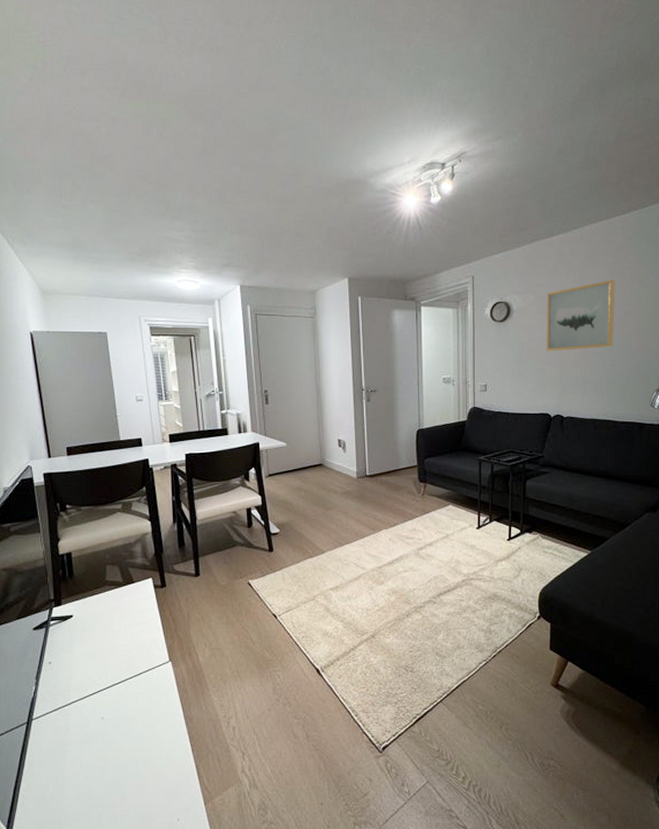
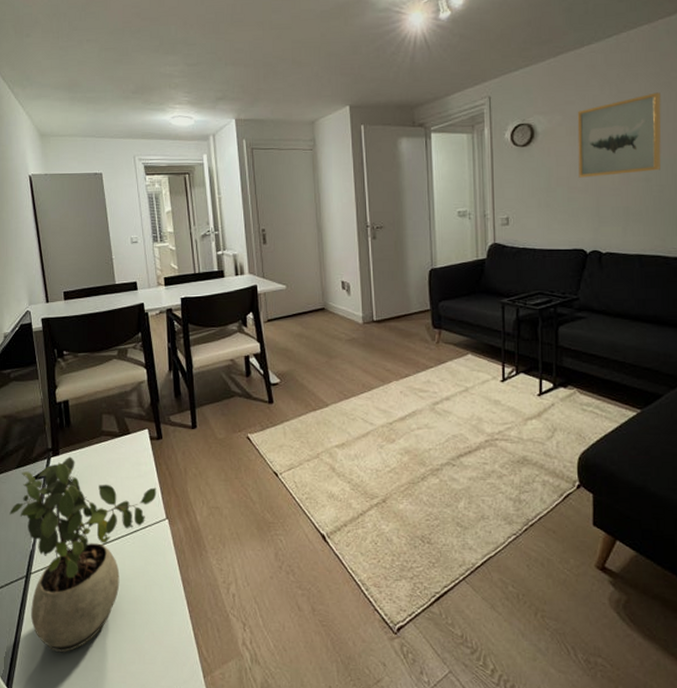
potted plant: none [10,606,160,792] -> present [10,456,157,652]

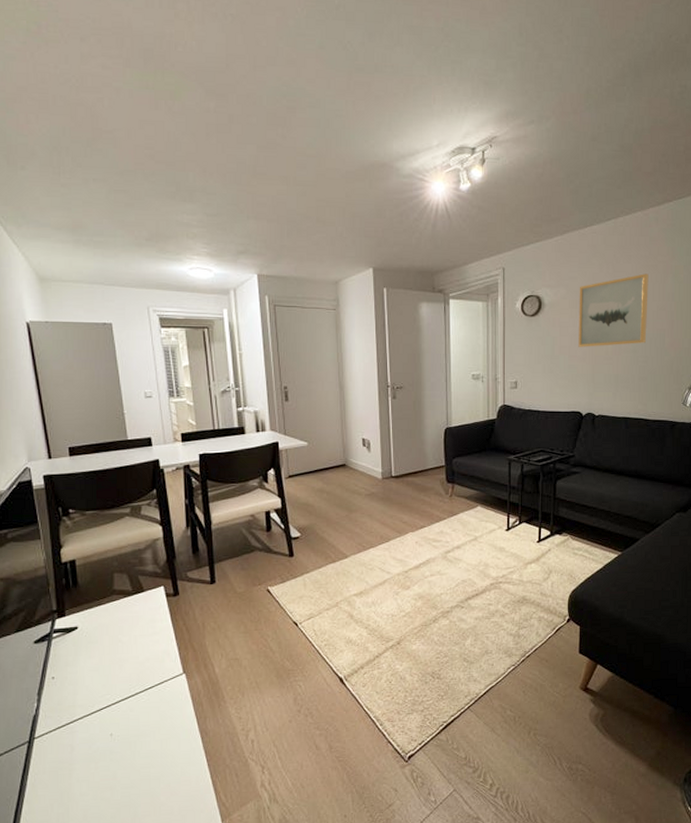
potted plant: present [10,456,157,652] -> none [9,617,173,814]

